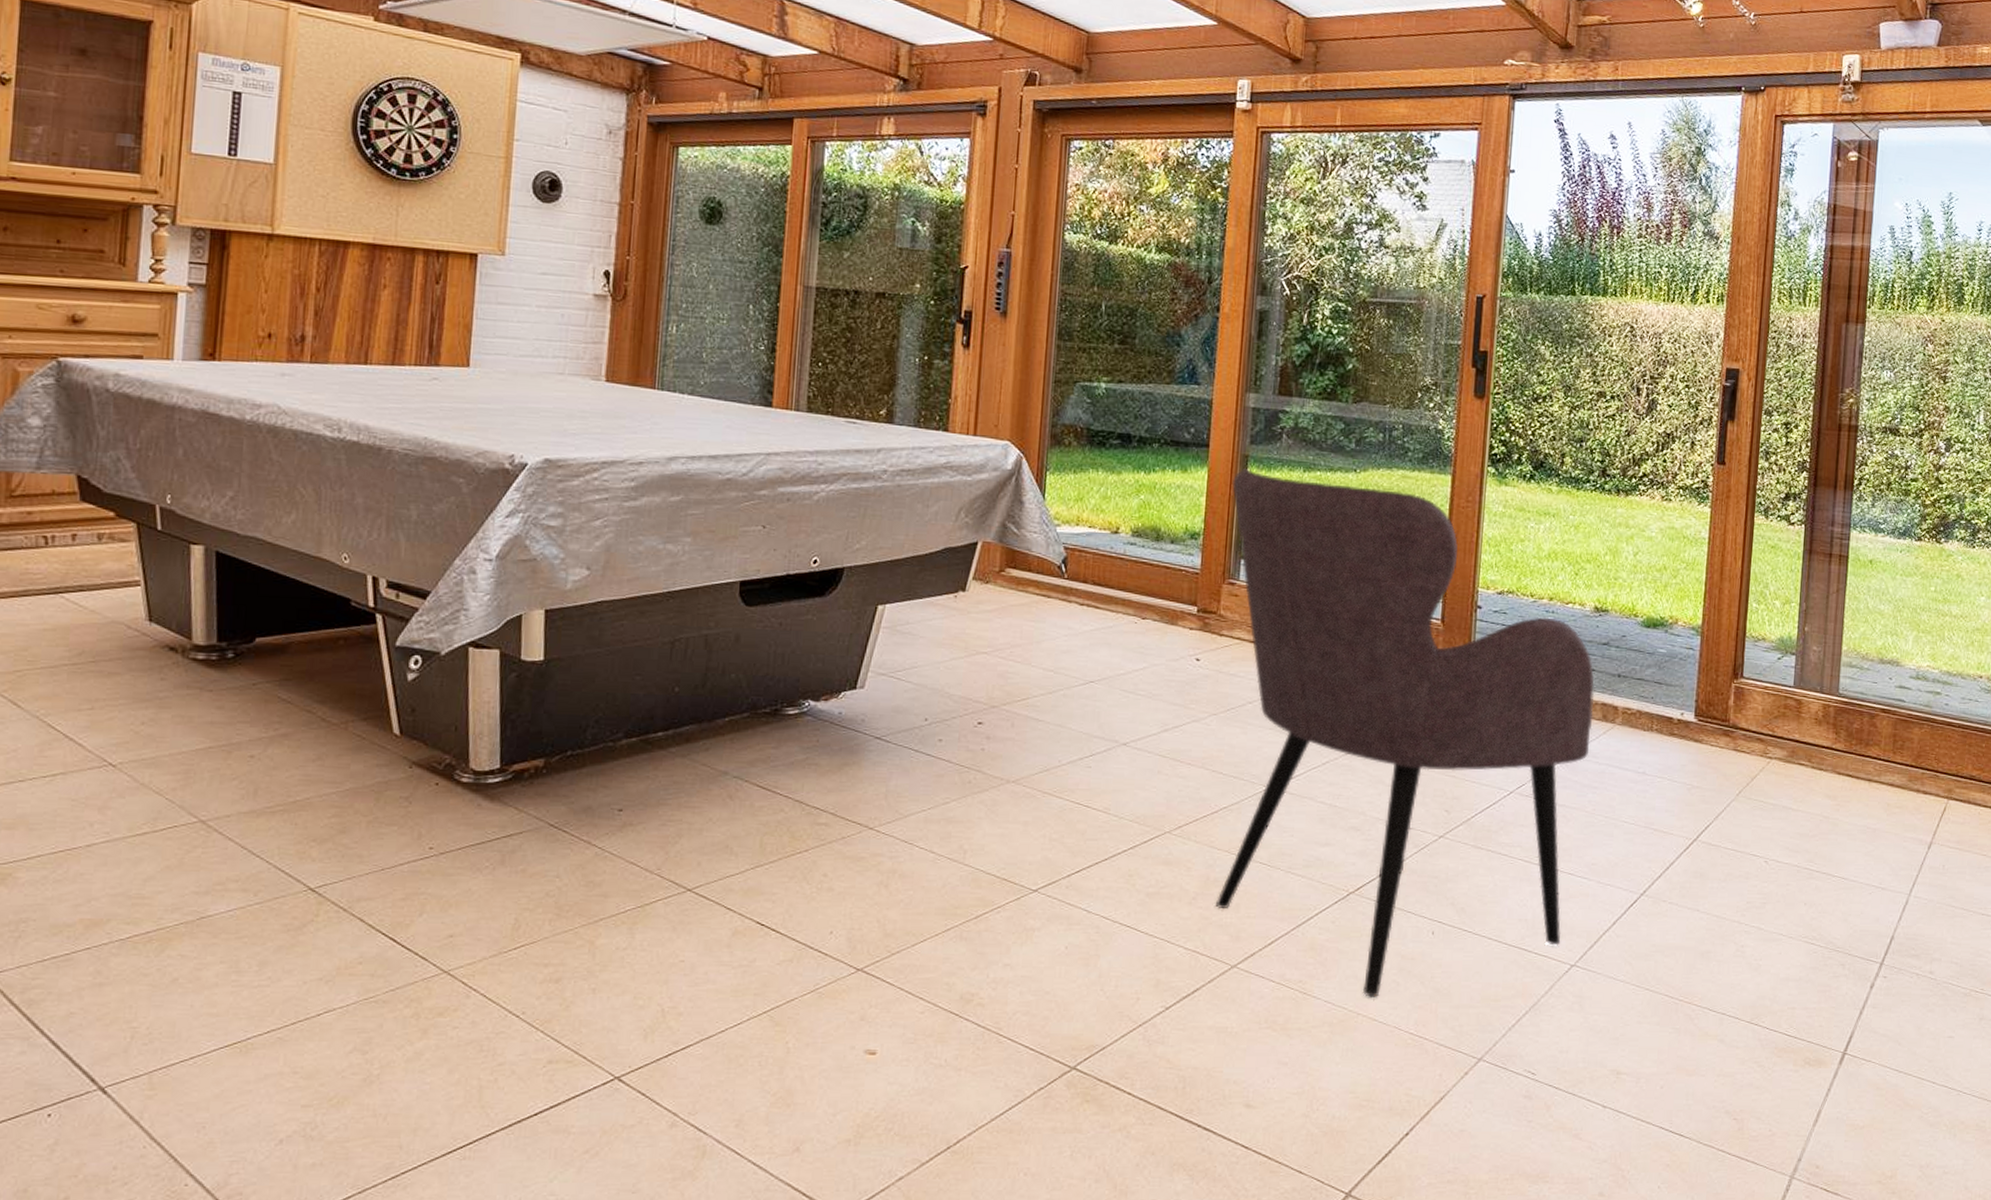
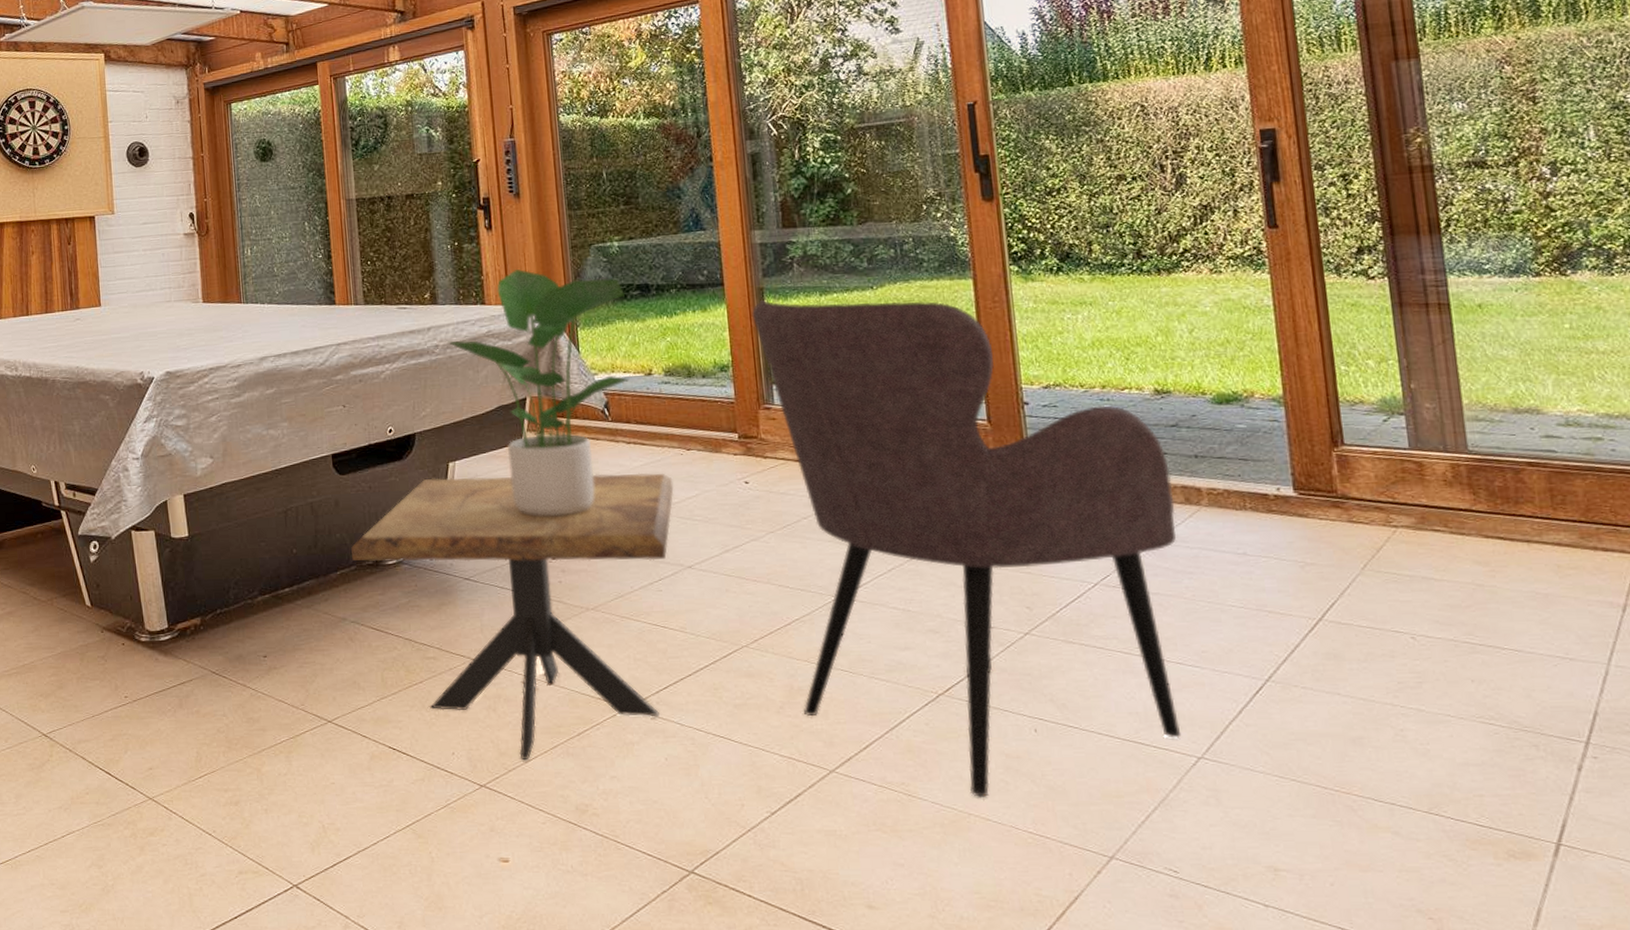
side table: none [746,620,1122,944] -> present [351,473,674,761]
potted plant: none [898,396,1104,678] -> present [447,268,630,517]

